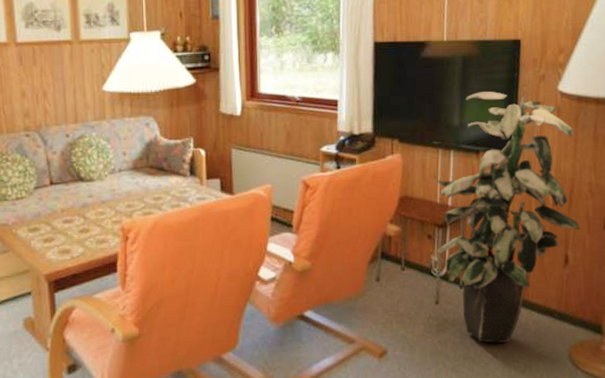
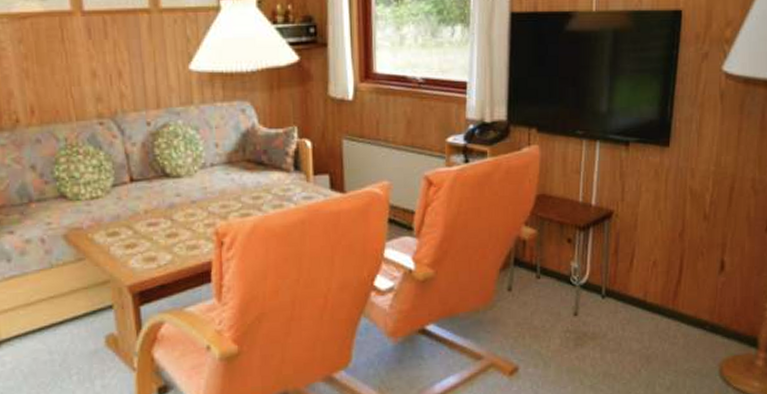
indoor plant: present [437,92,580,343] -> none [578,72,740,358]

